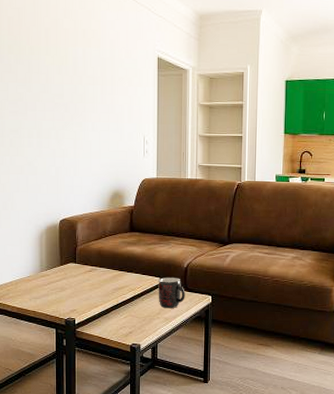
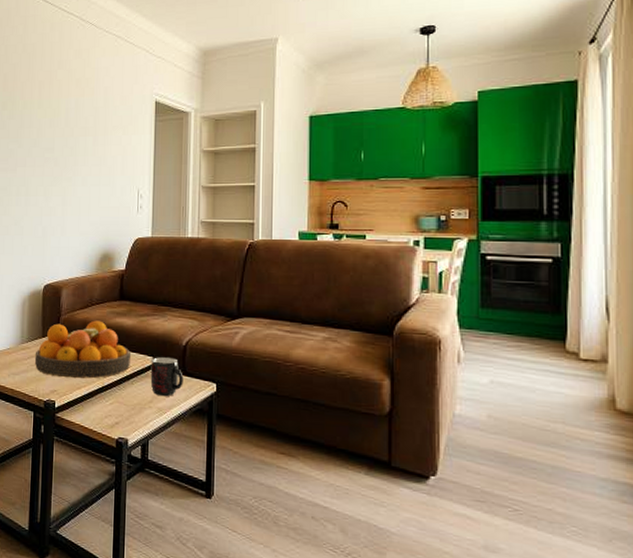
fruit bowl: none [54,249,141,299] -> present [34,320,130,379]

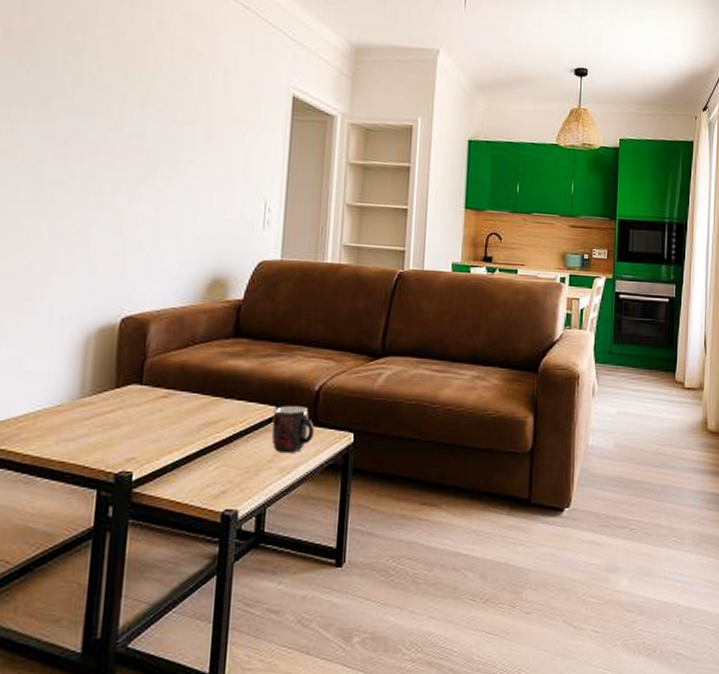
fruit bowl: present [34,320,130,379] -> none [102,363,246,440]

